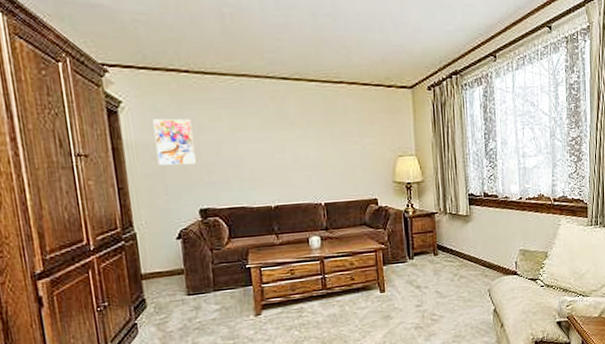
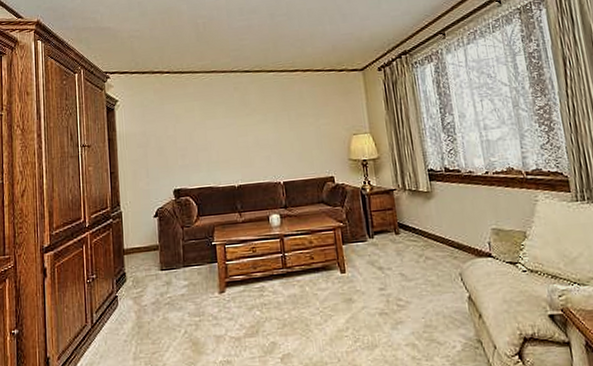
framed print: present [152,118,196,165] -> none [140,111,172,152]

